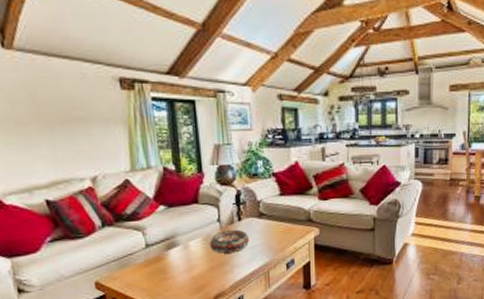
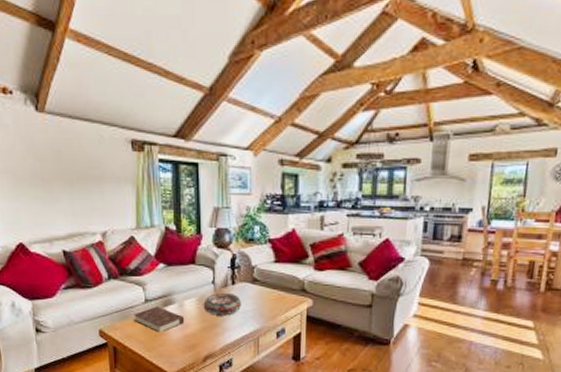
book: none [134,250,191,277] -> present [134,306,185,332]

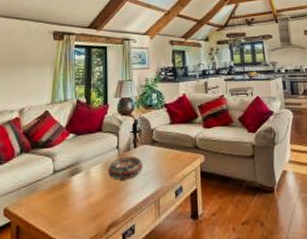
book: present [134,306,185,332] -> none [41,177,90,204]

